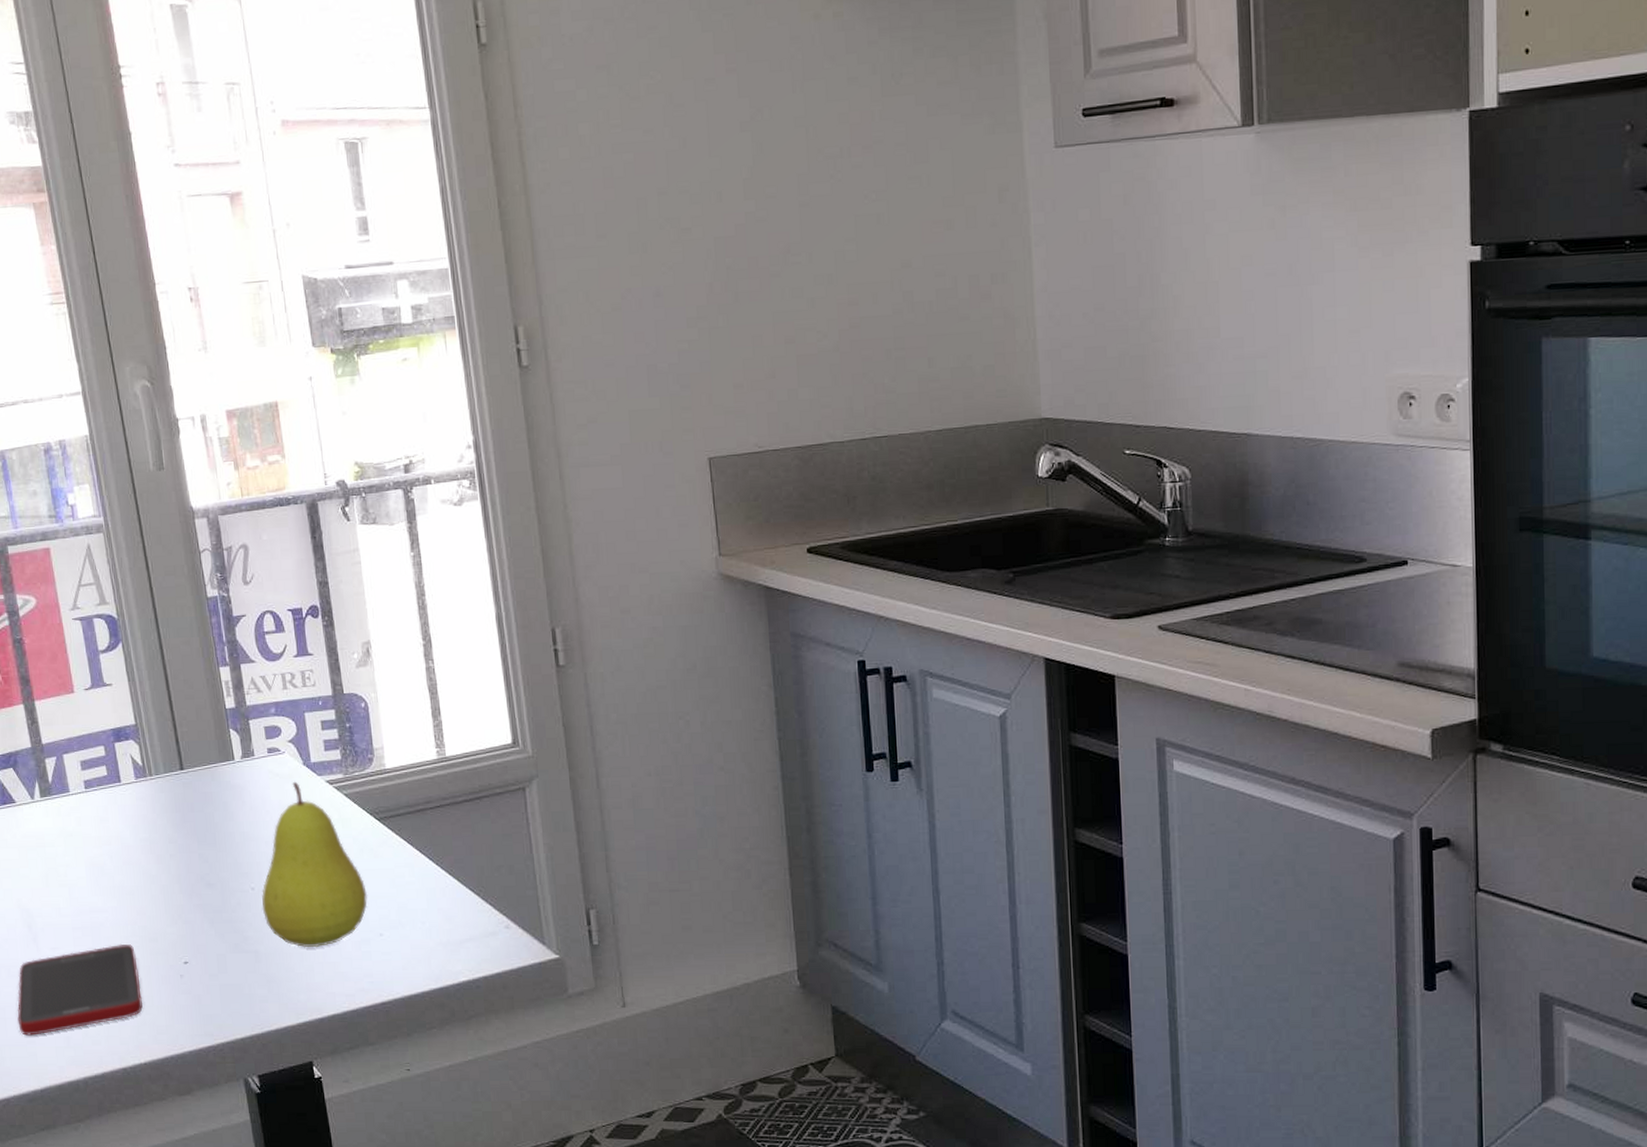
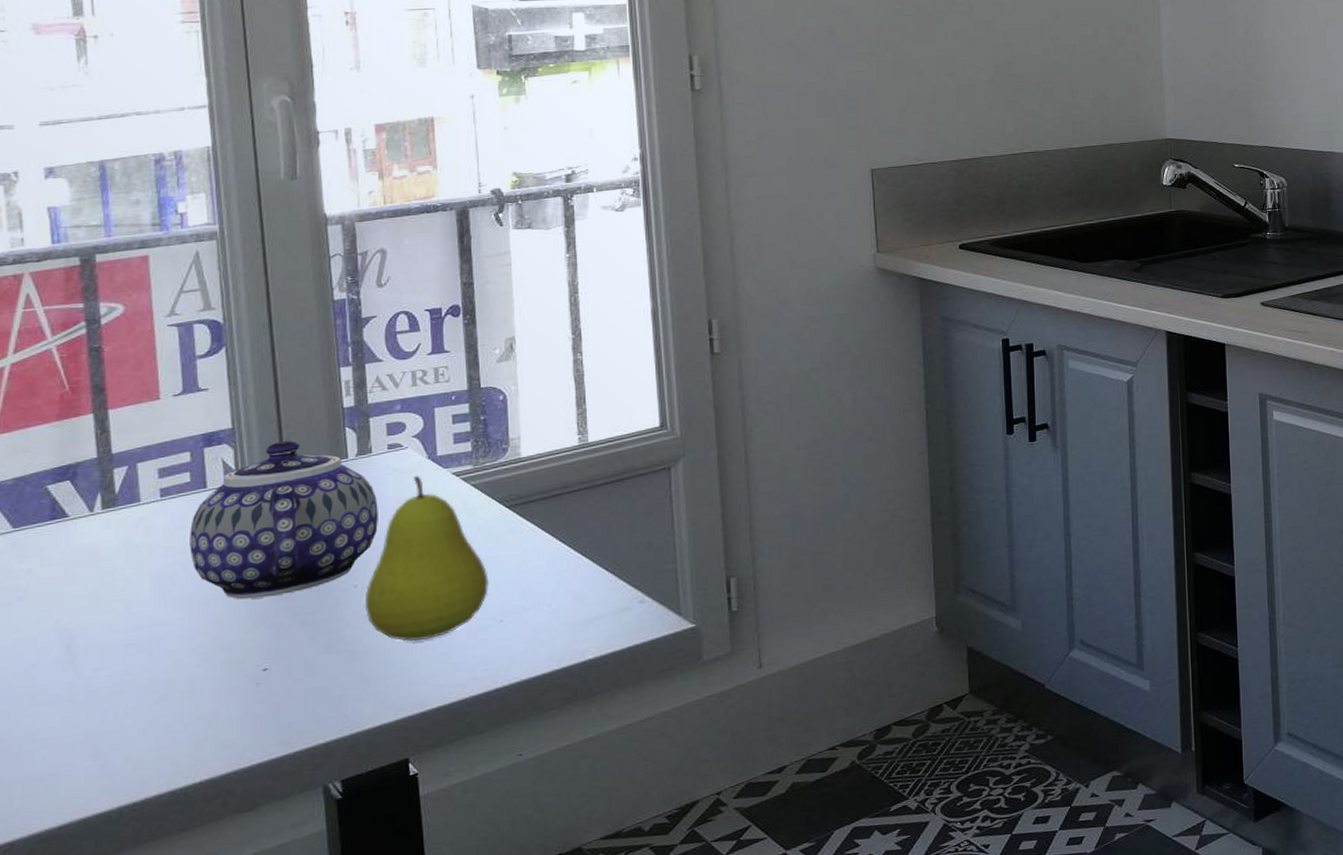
cell phone: present [17,943,143,1036] -> none [38,656,205,769]
teapot: none [111,739,267,893] -> present [190,440,378,600]

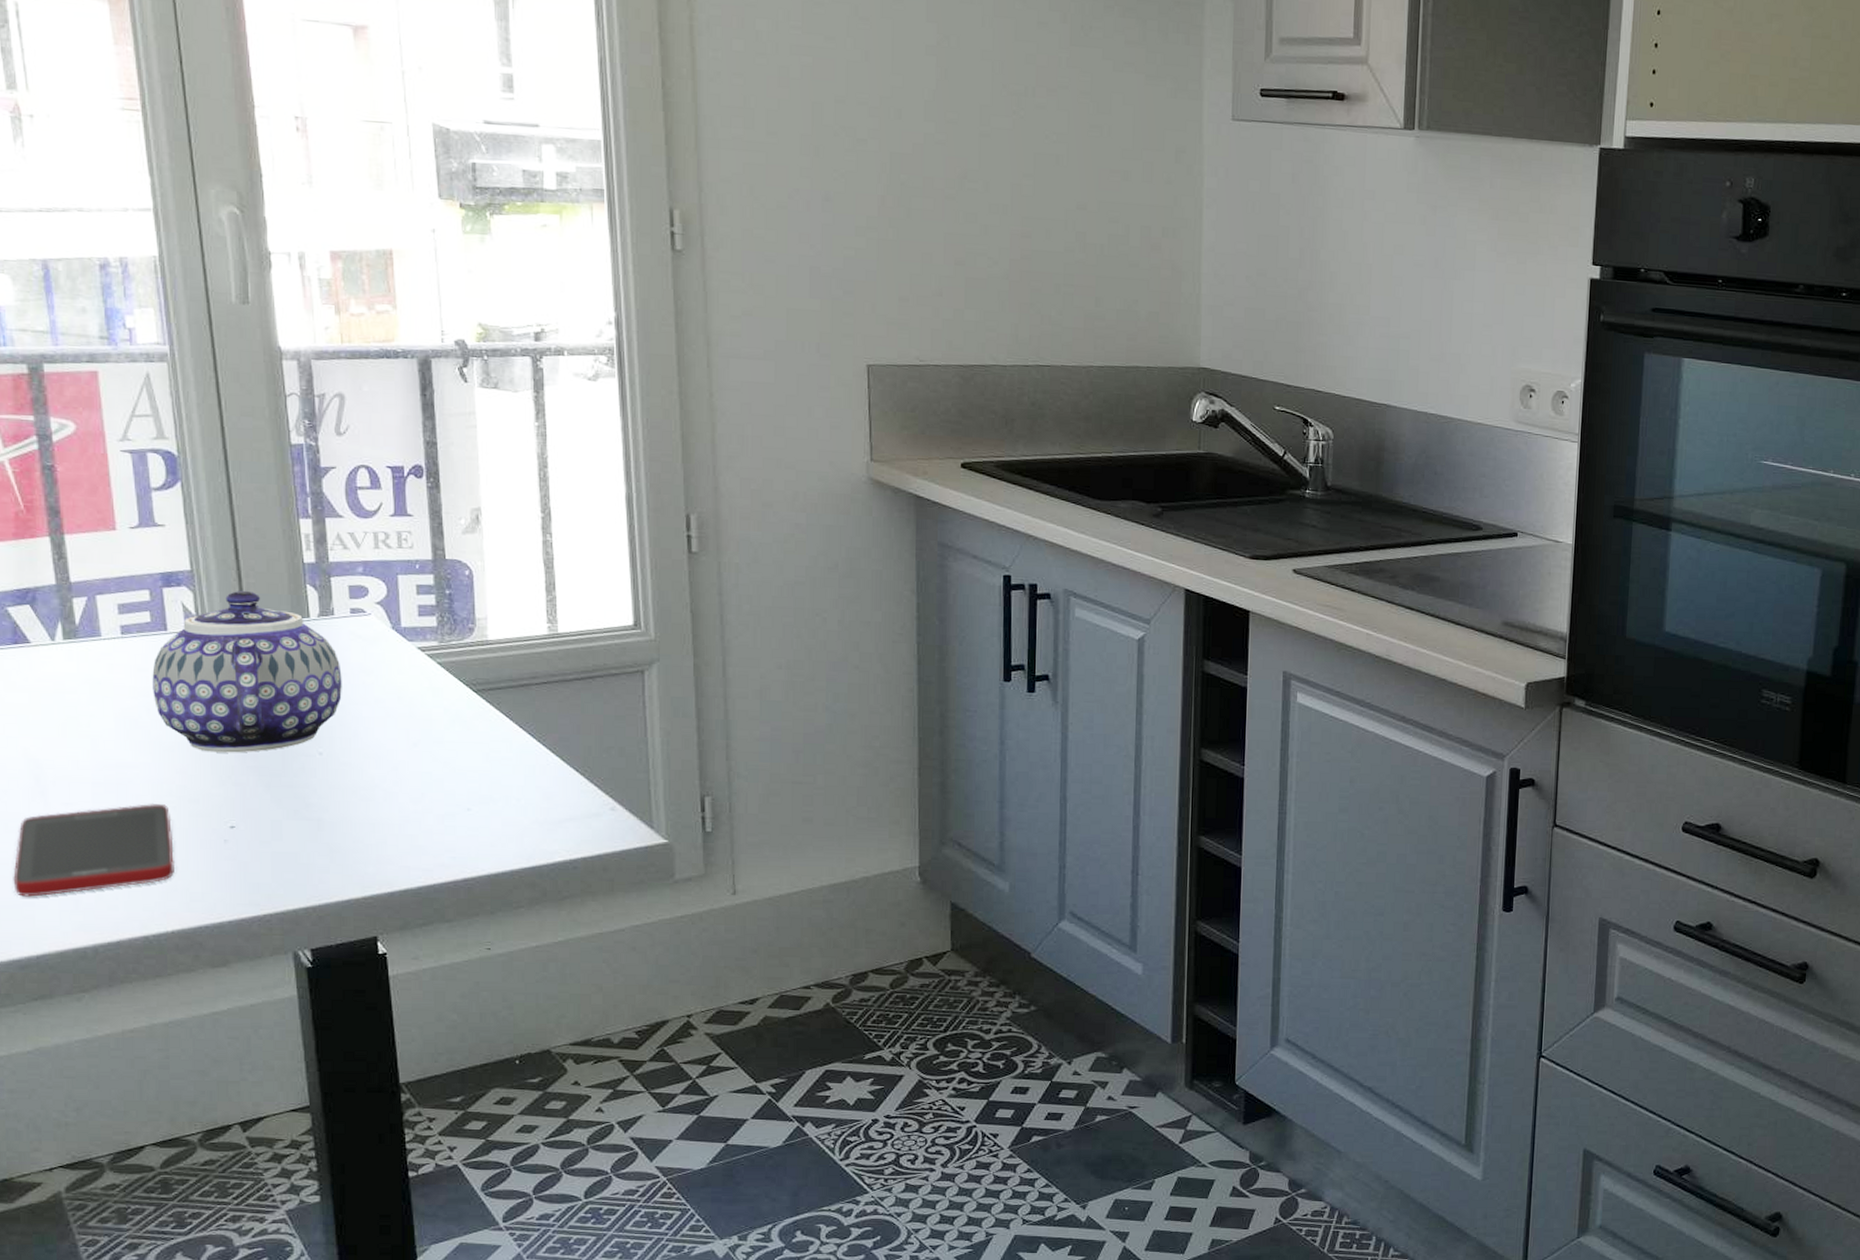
cell phone: none [38,656,205,769] -> present [13,803,174,897]
fruit: present [364,475,490,642] -> none [330,645,457,819]

